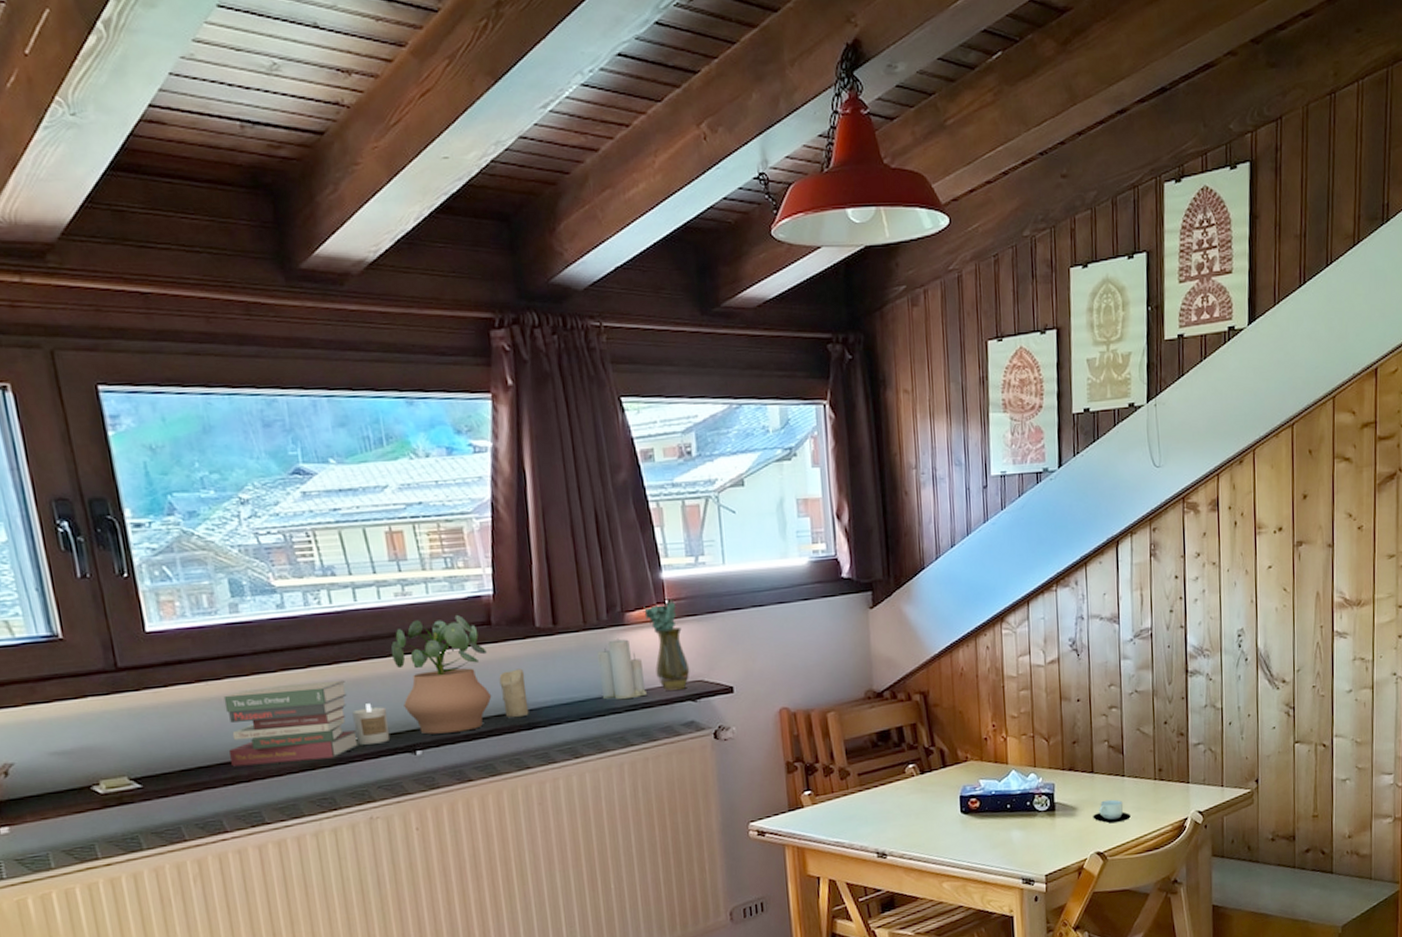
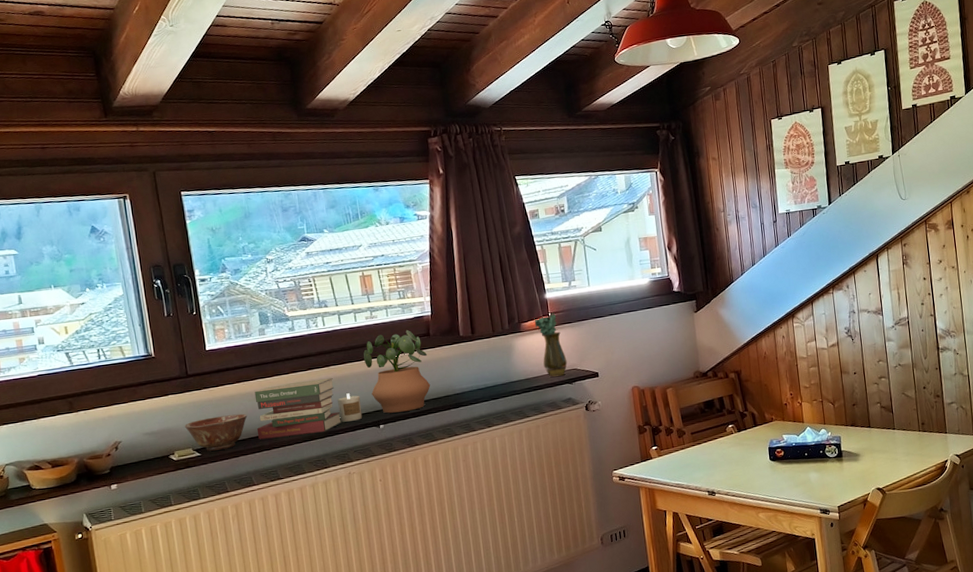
ceramic bowl: none [115,728,214,782] -> present [185,413,248,451]
candle: present [499,668,529,719] -> none [435,365,456,401]
candle: present [597,638,648,700] -> none [502,341,538,385]
cup: present [1093,799,1131,824] -> none [872,447,902,466]

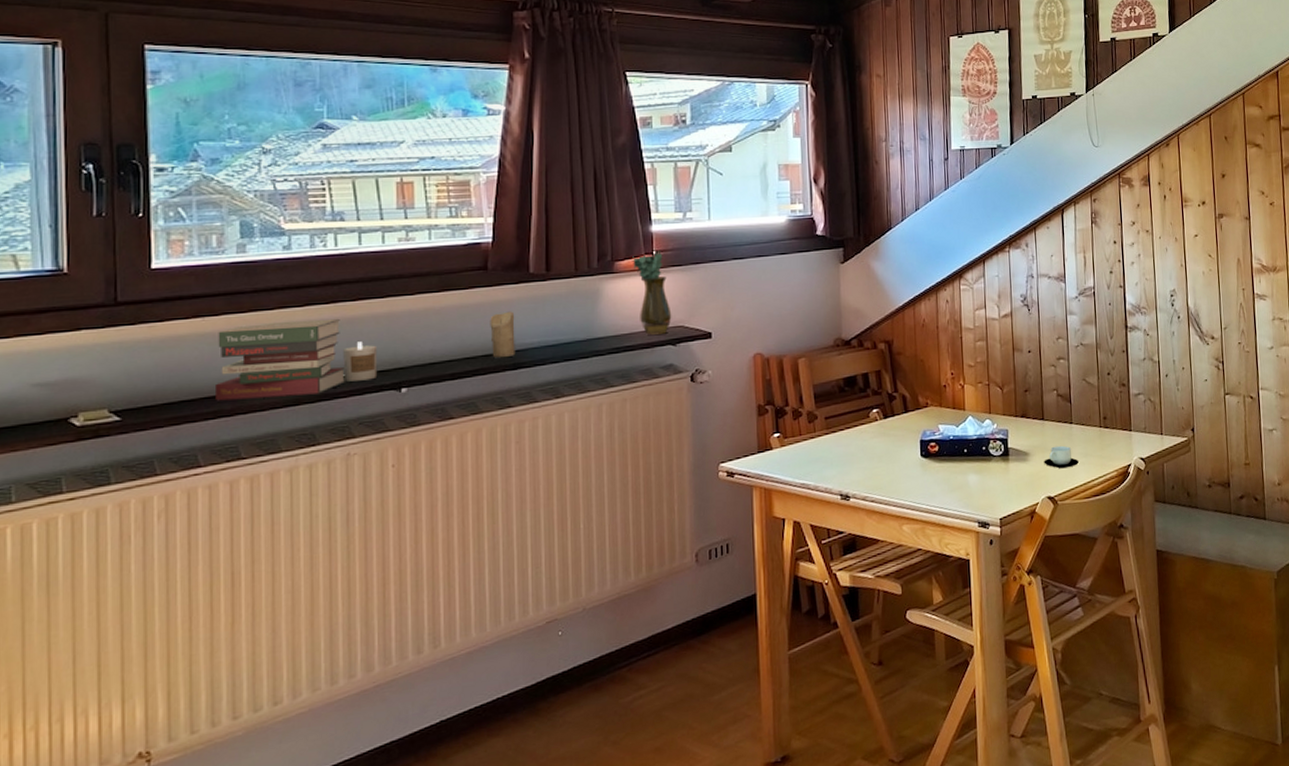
ceramic bowl: present [185,413,248,451] -> none [101,362,203,415]
potted plant: present [363,329,431,414] -> none [388,259,481,373]
candle: none [435,365,456,401] -> present [490,311,515,359]
cup: none [872,447,902,466] -> present [1044,445,1079,469]

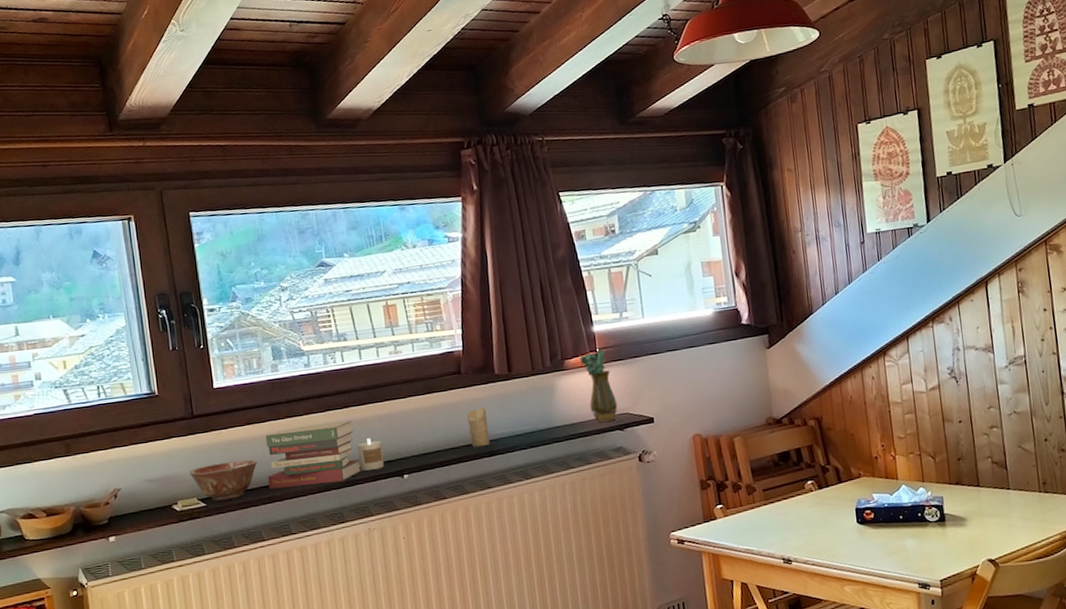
ceramic bowl: none [101,362,203,415] -> present [189,459,258,502]
cup: present [1044,445,1079,469] -> none [982,510,1019,533]

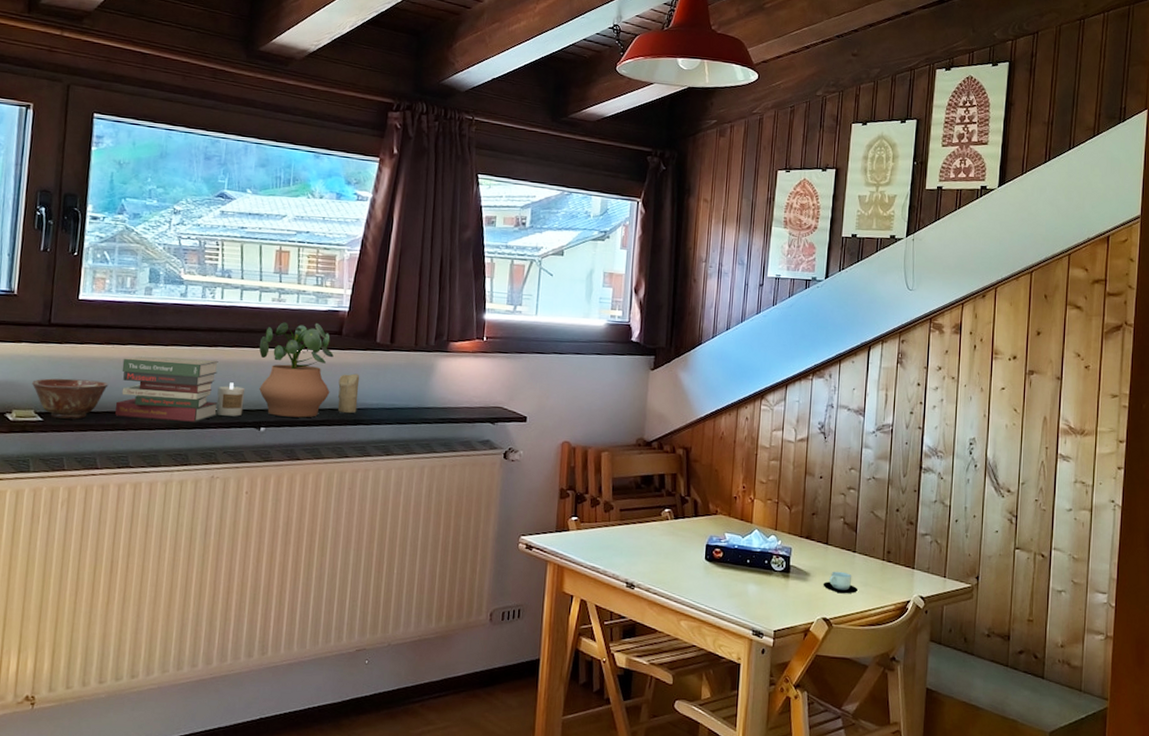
potted plant: none [386,366,461,462] -> present [259,322,334,418]
vase: present [578,347,618,422] -> none [464,336,494,412]
cup: none [982,510,1019,533] -> present [823,571,858,594]

